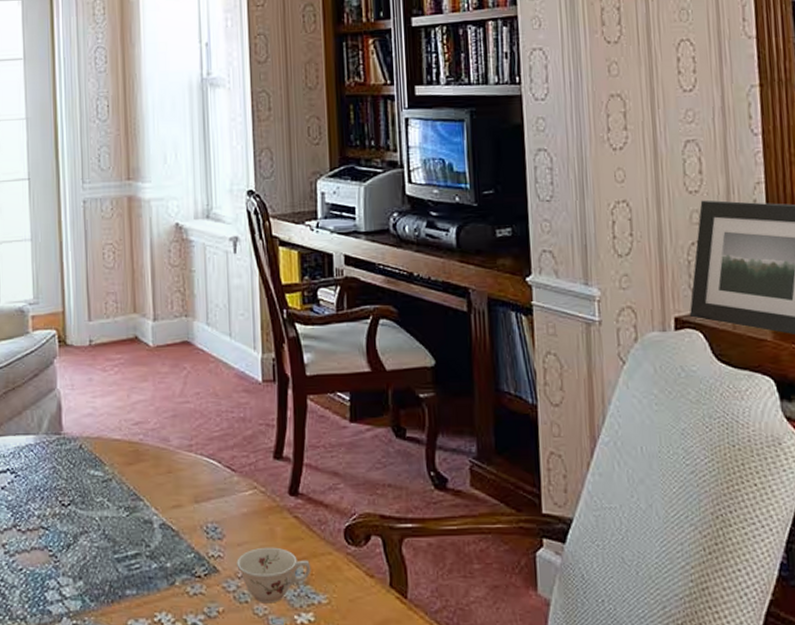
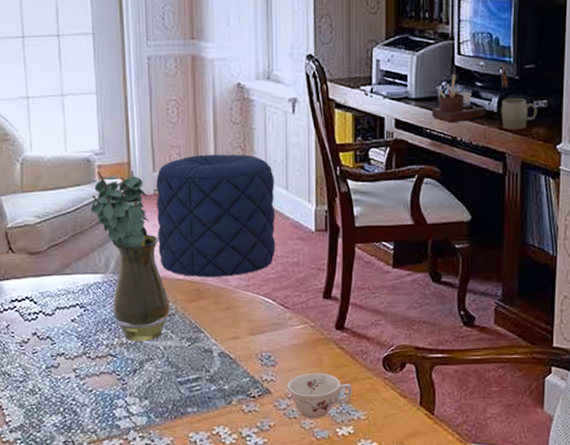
vase: none [23,319,106,511] -> present [90,170,170,341]
pouf: none [91,299,220,436] -> present [156,154,276,276]
desk organizer: none [384,194,467,257] -> present [432,67,509,123]
mug: none [460,227,501,262] -> present [501,98,537,129]

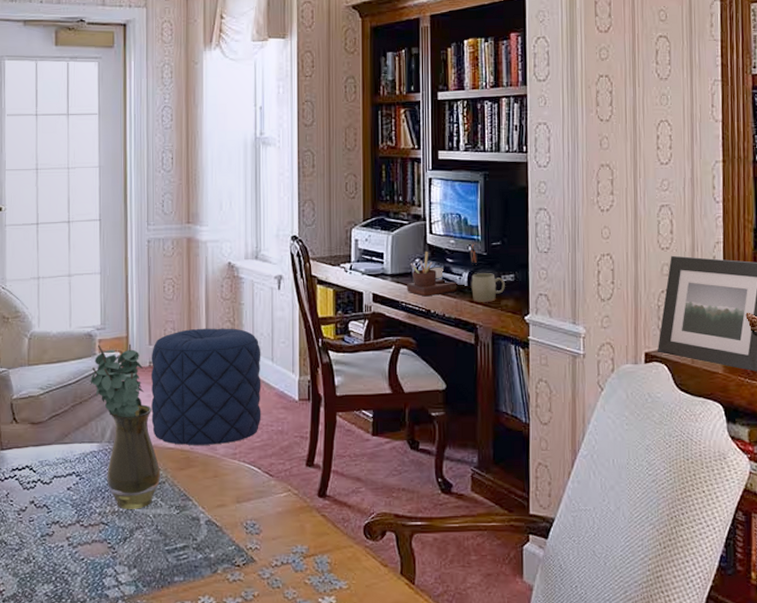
teacup: present [287,372,353,419] -> none [271,541,335,589]

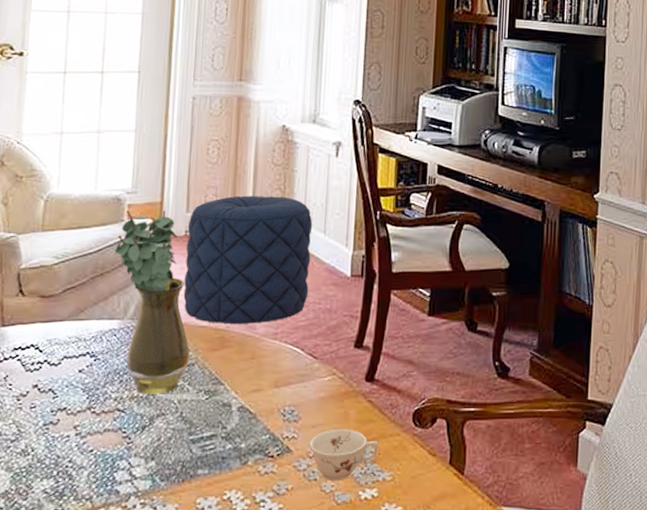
teacup: none [271,541,335,589] -> present [309,429,380,481]
desk organizer: present [407,244,478,297] -> none [474,118,550,170]
mug: present [471,273,505,302] -> none [541,148,576,178]

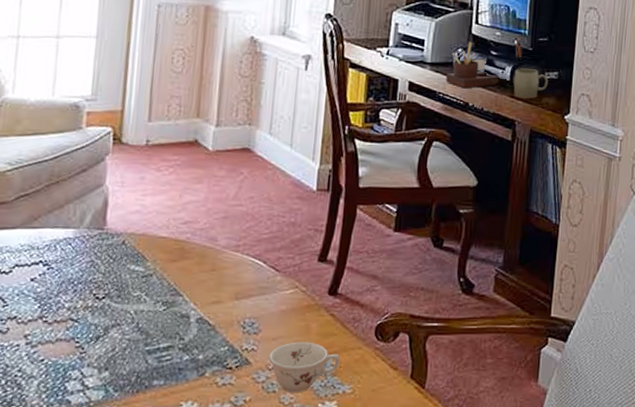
vase: present [114,210,190,394] -> none [71,118,148,305]
pouf: present [183,195,313,324] -> none [142,106,279,235]
desk organizer: none [474,118,550,170] -> present [446,38,524,89]
mug: none [541,148,576,178] -> present [513,68,548,99]

